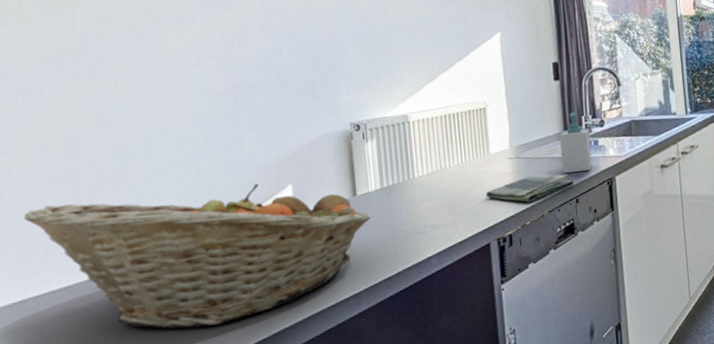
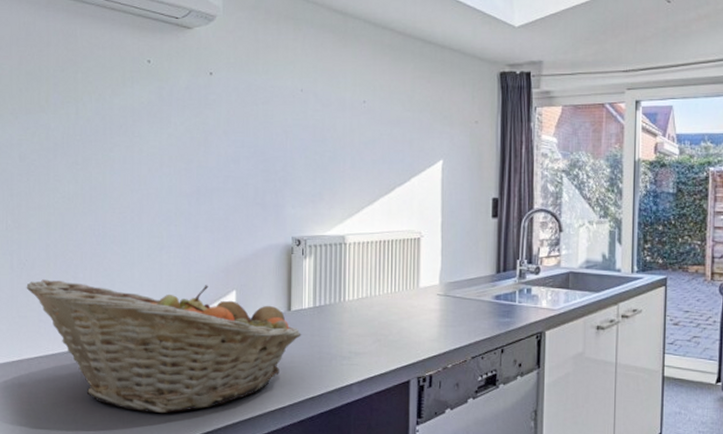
dish towel: present [486,174,574,203] -> none [411,316,501,345]
soap bottle: present [560,112,592,174] -> none [491,254,523,321]

